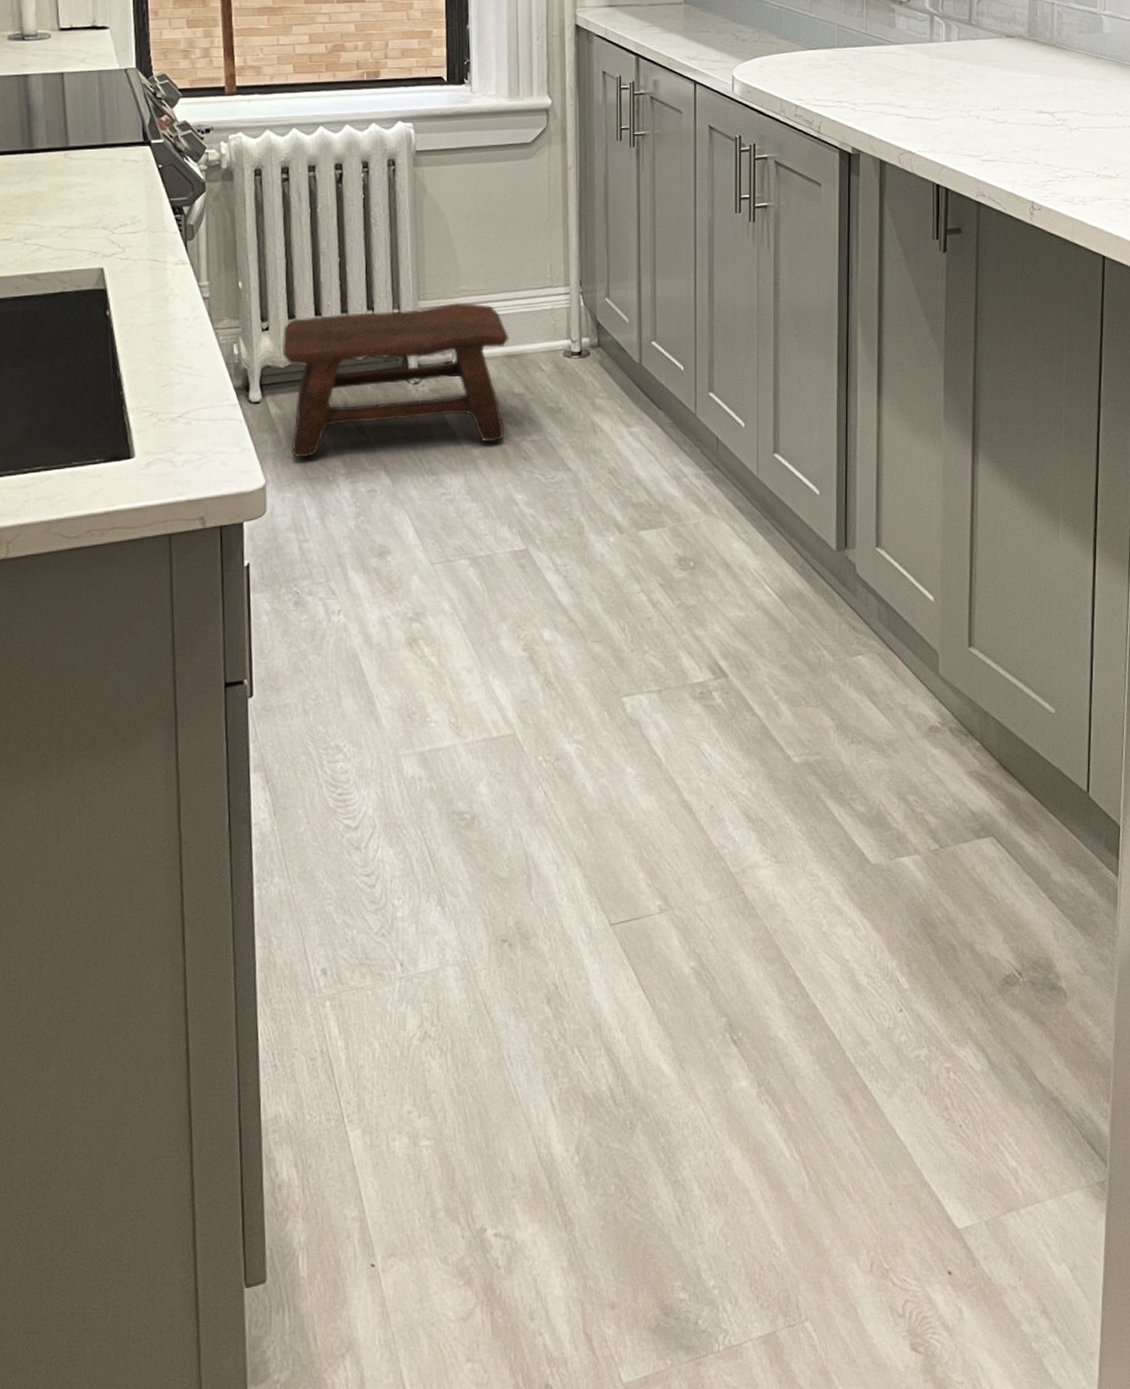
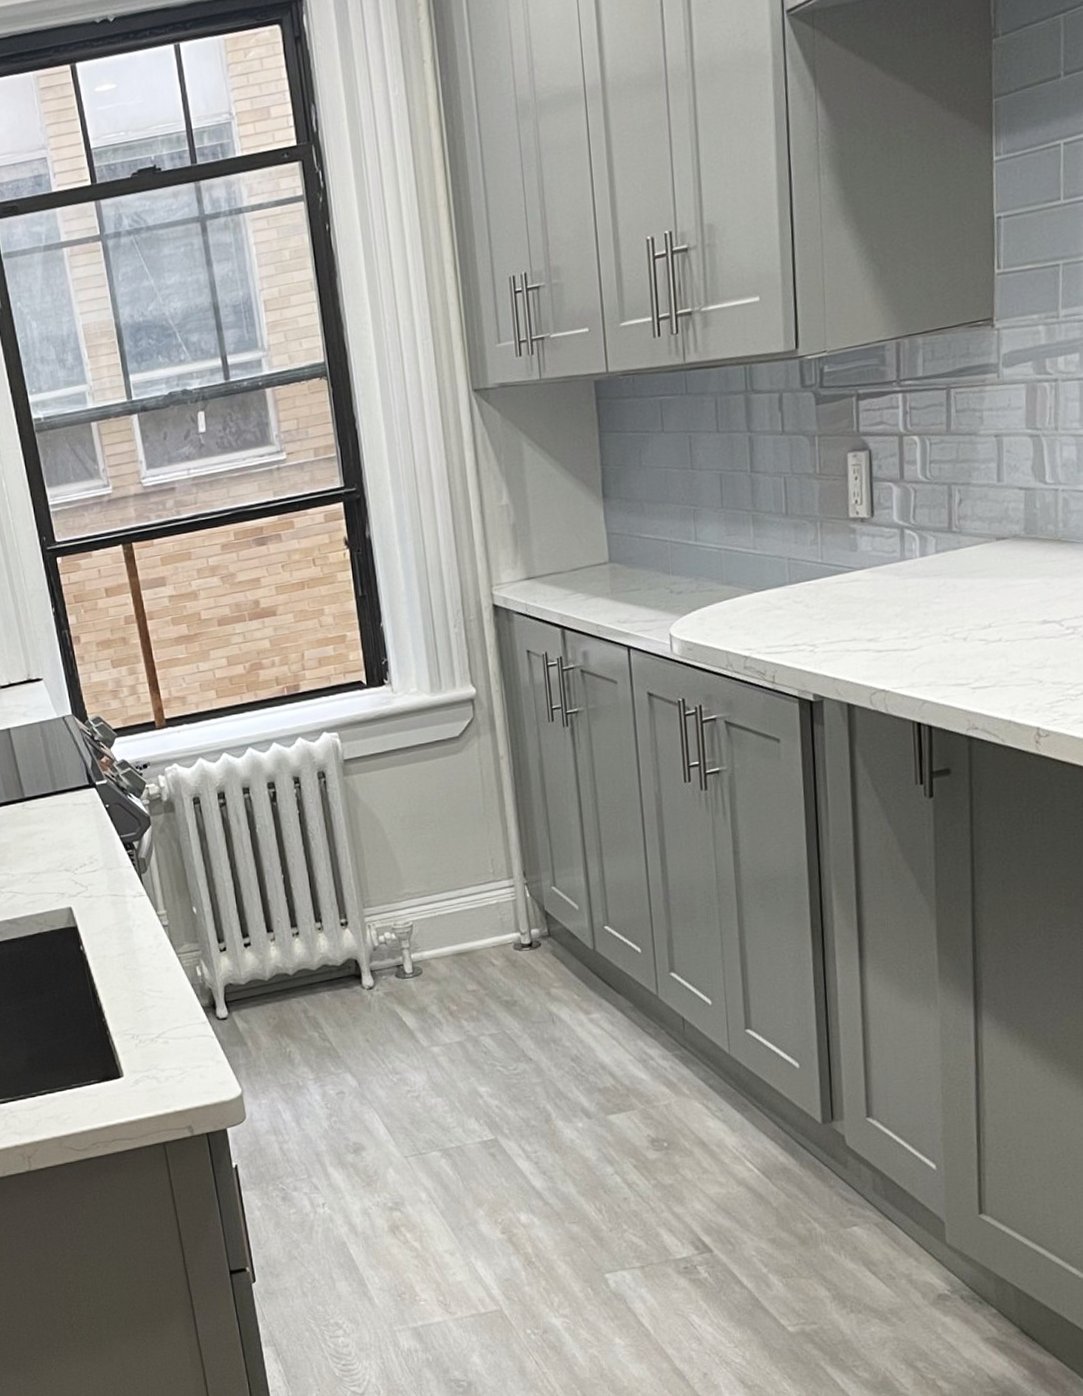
stool: present [281,302,509,457] -> none [239,905,462,1066]

